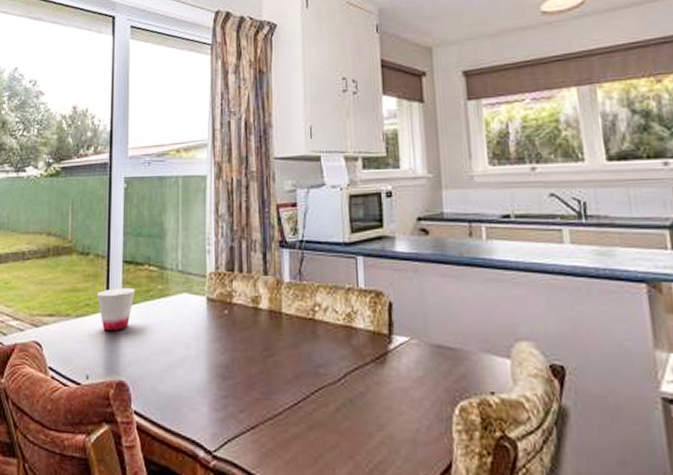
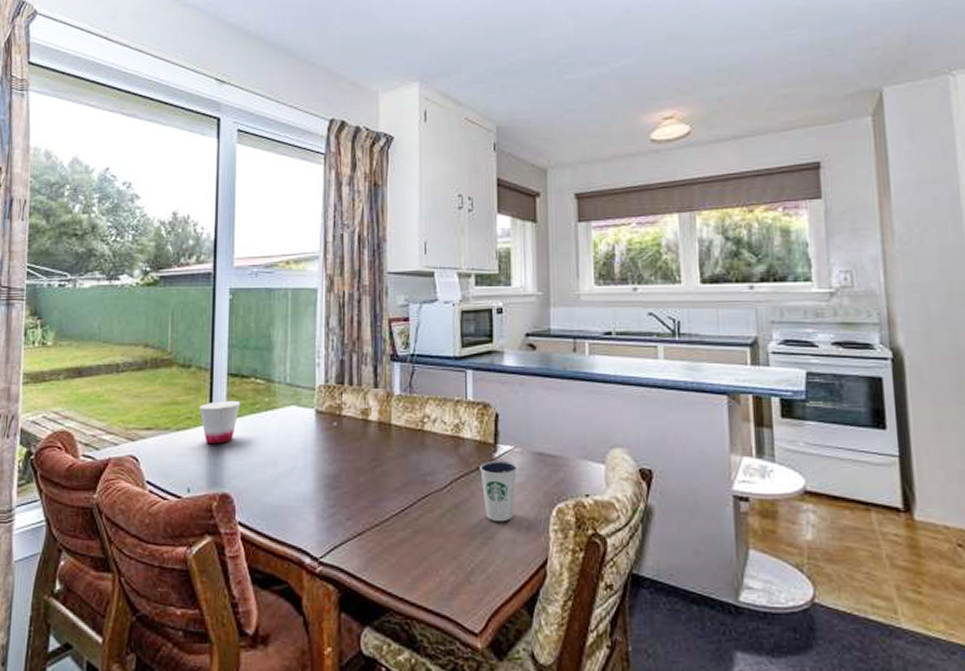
dixie cup: none [375,352,415,420] -> present [480,460,518,522]

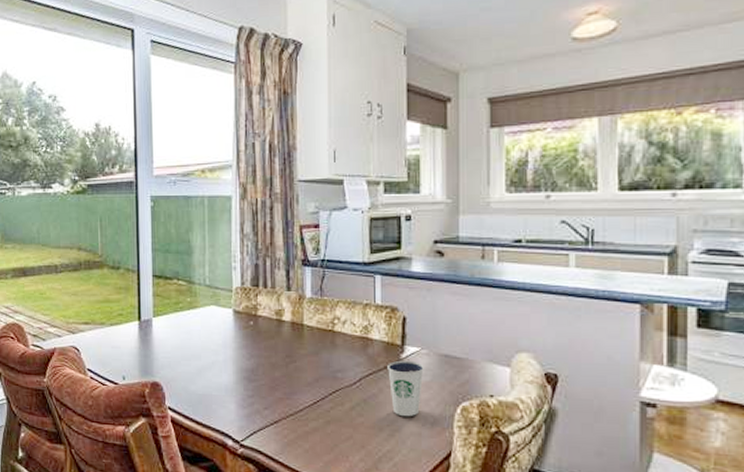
cup: present [198,400,241,445] -> none [128,299,166,339]

